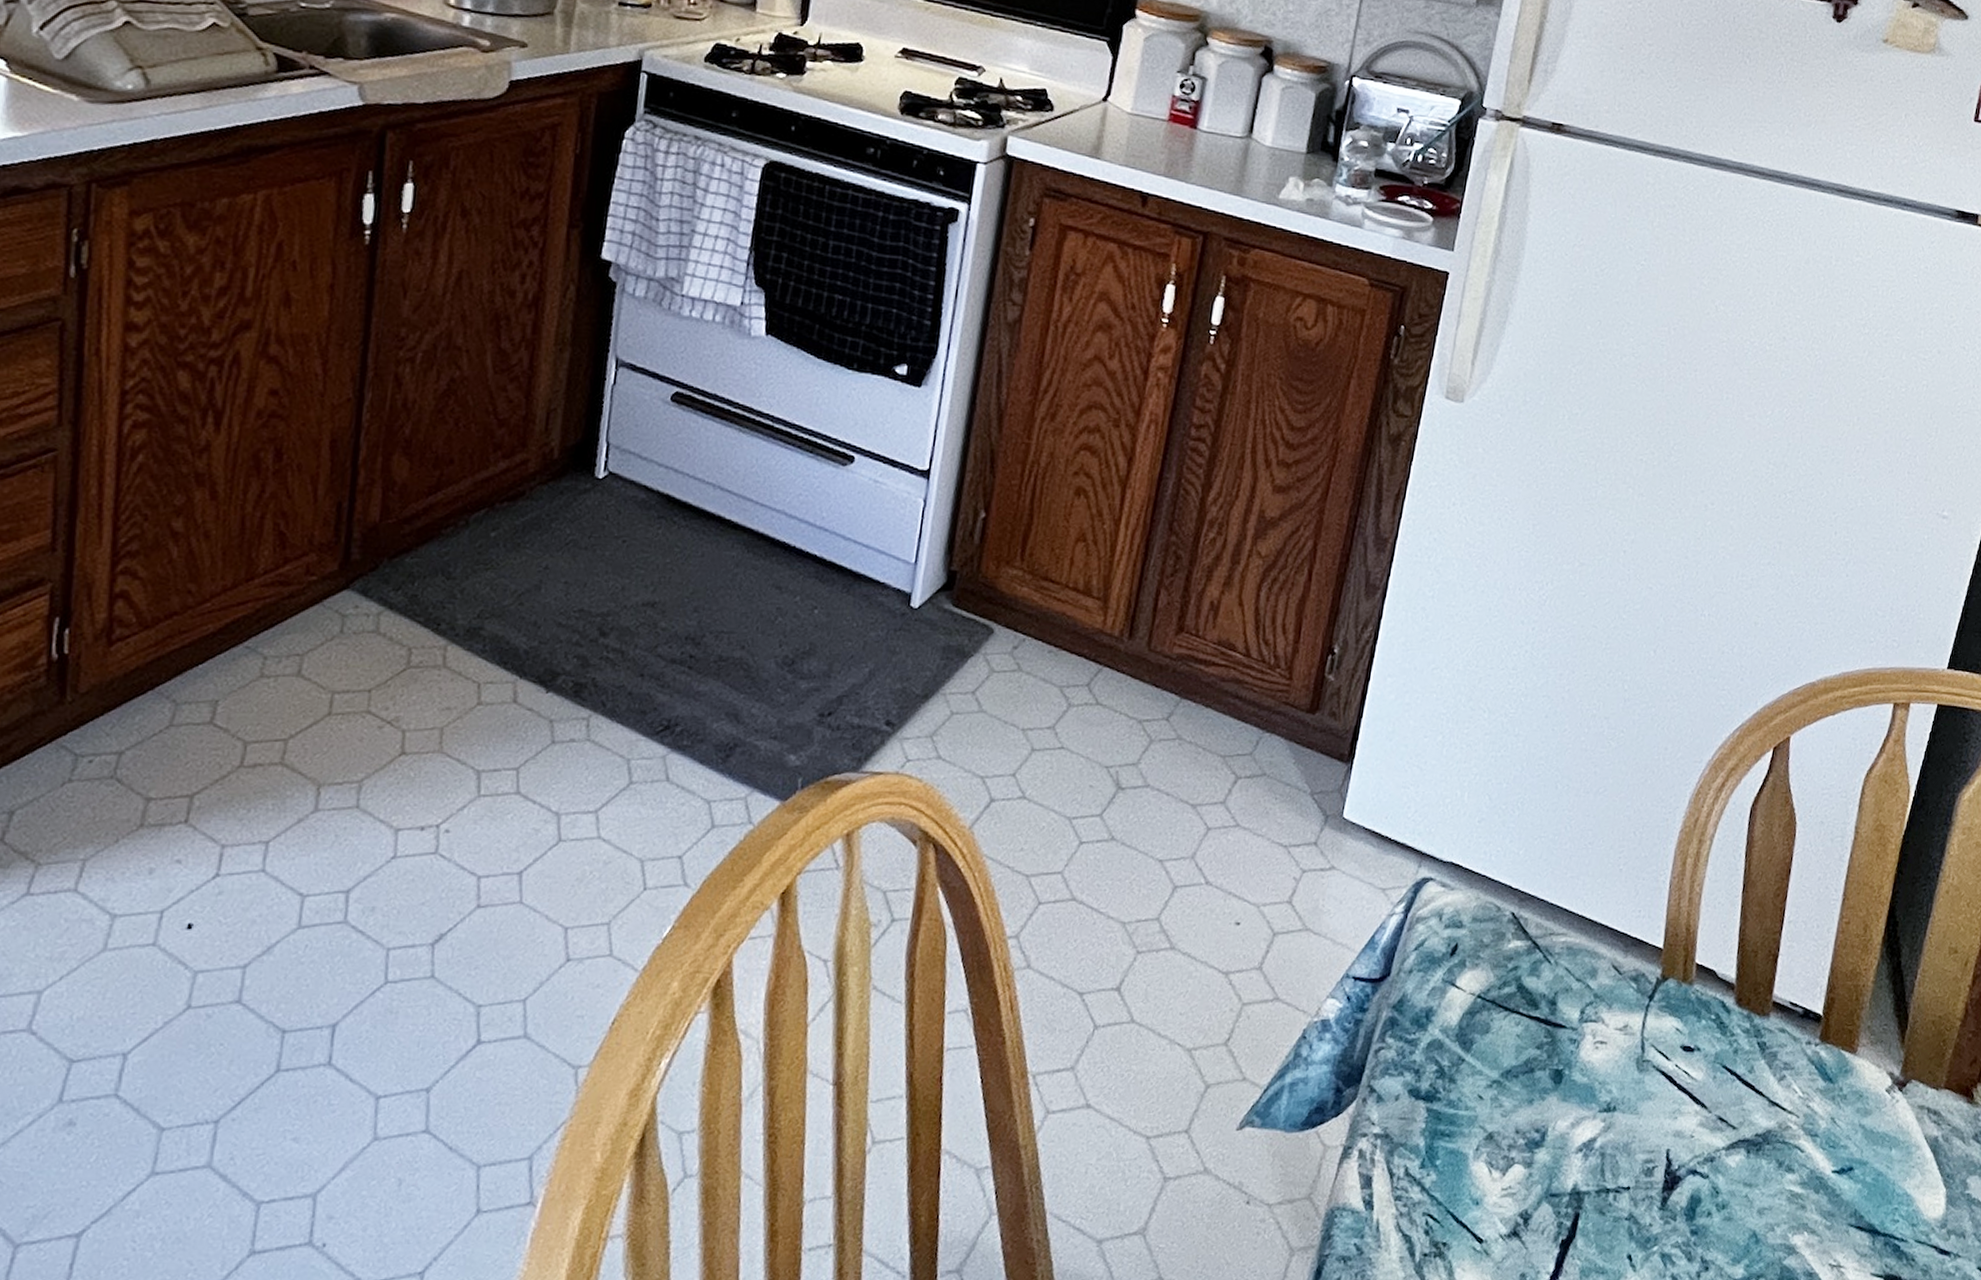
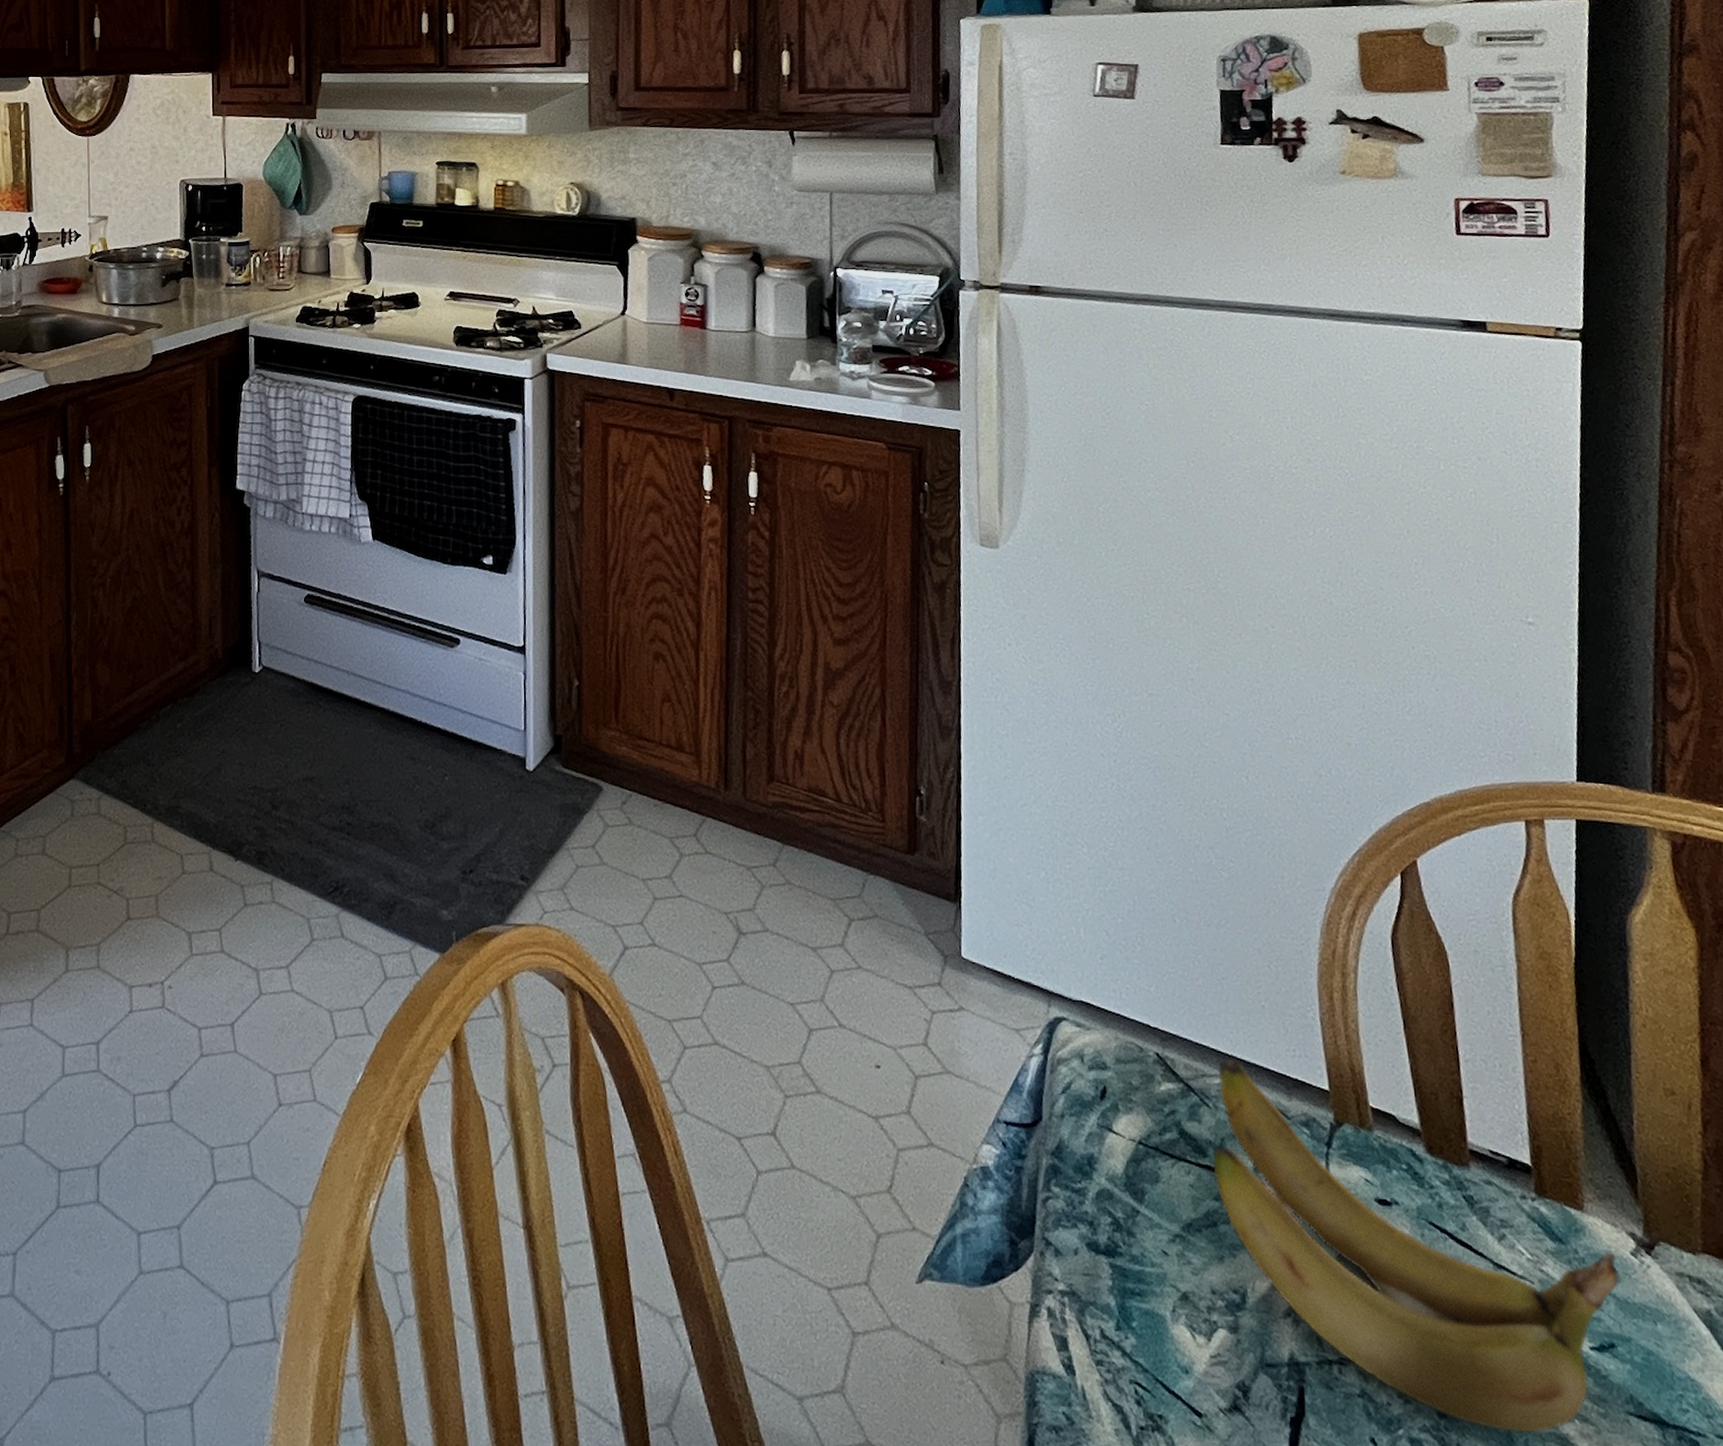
banana: none [1540,918,1873,1245] -> present [1212,1058,1620,1433]

